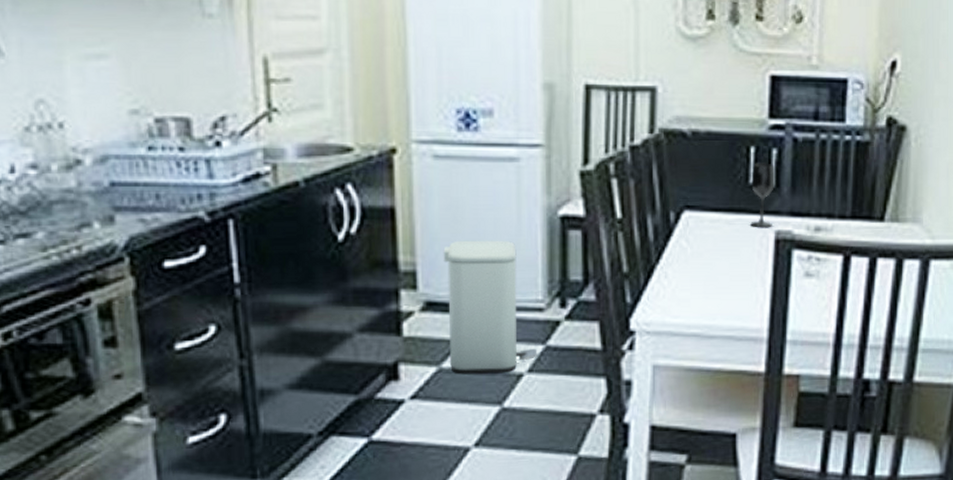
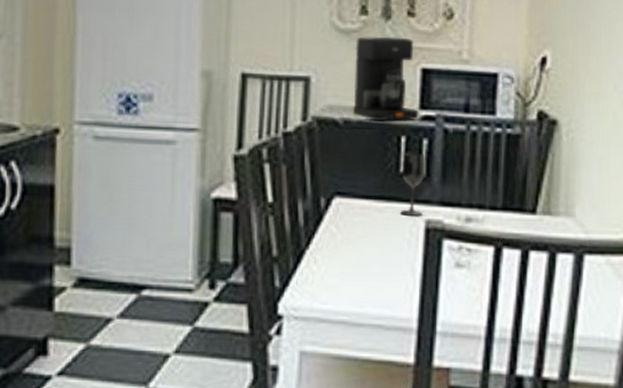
pedal bin: present [443,240,538,373] -> none [98,219,185,352]
coffee maker: none [700,42,768,132] -> present [352,36,419,121]

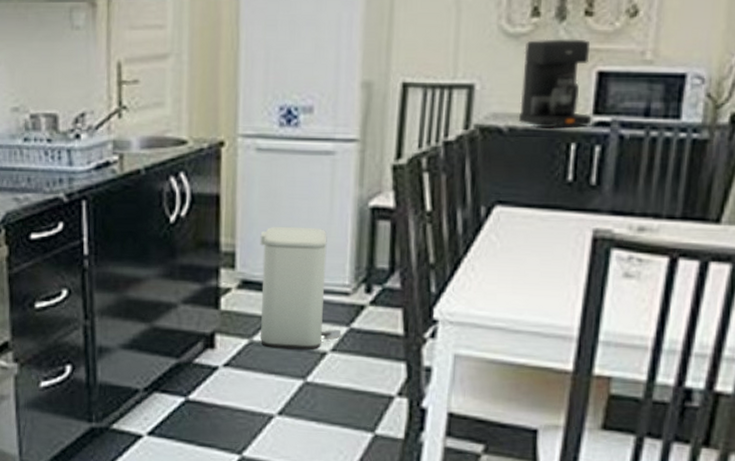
pedal bin: none [98,219,185,352] -> present [260,226,342,349]
wine glass: present [400,152,426,217] -> none [566,160,598,226]

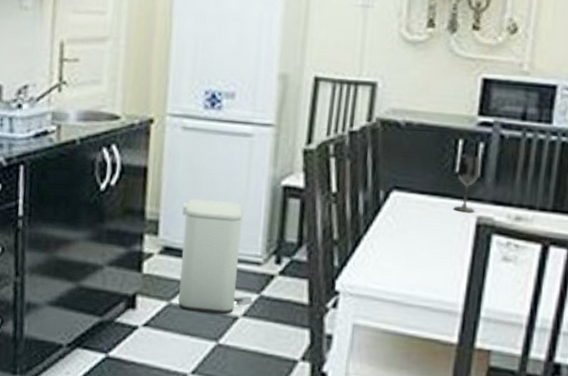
coffee maker: present [518,39,592,128] -> none [414,47,477,125]
wine glass: none [566,160,598,226] -> present [453,154,481,213]

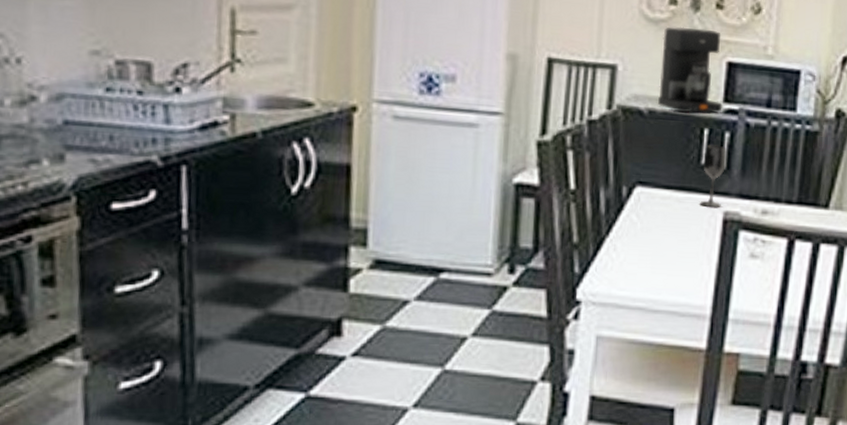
pedal bin: present [178,198,253,314] -> none [395,201,483,334]
coffee maker: none [414,47,477,125] -> present [657,26,723,113]

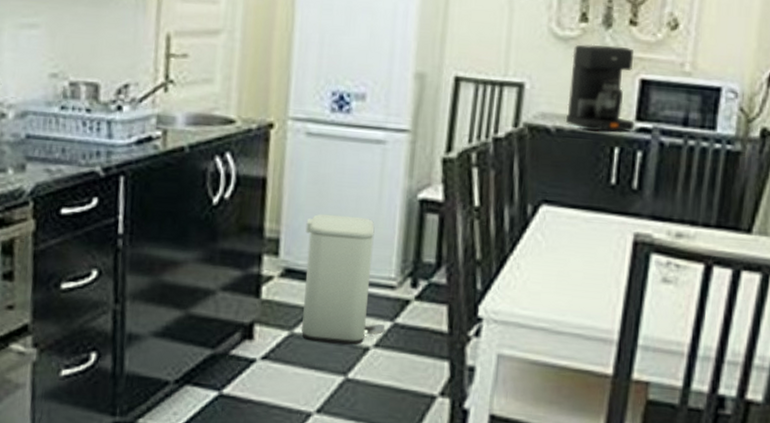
pedal bin: none [395,201,483,334] -> present [301,213,385,344]
wine glass: present [700,144,727,208] -> none [608,164,639,230]

